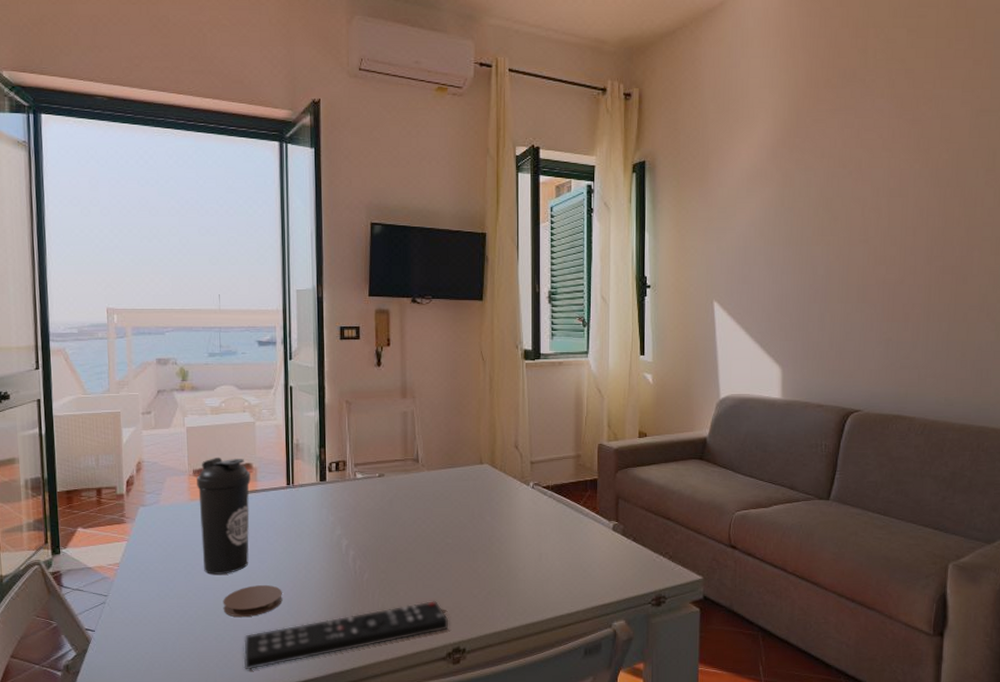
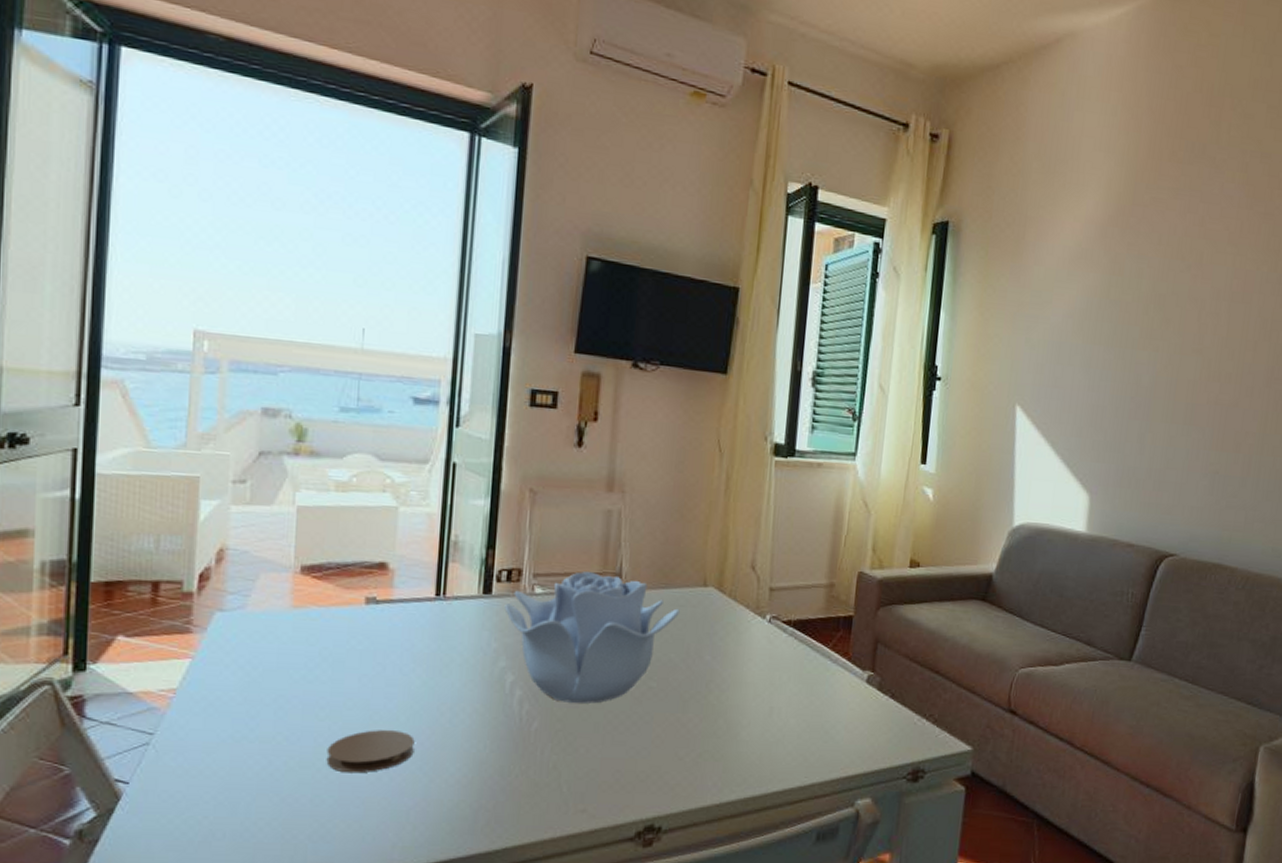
water bottle: present [197,457,251,575] -> none [303,550,385,713]
remote control: present [244,600,449,670] -> none [348,761,643,846]
decorative bowl: none [336,459,464,558] -> present [504,571,680,704]

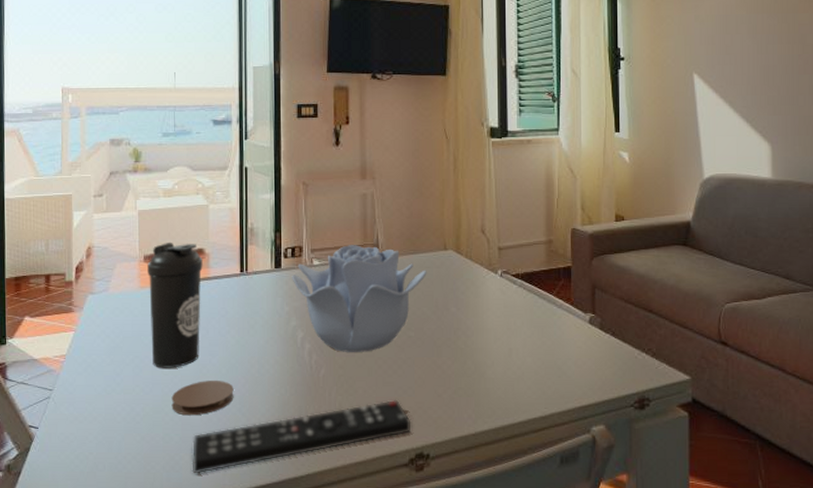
water bottle: none [303,550,385,713] -> present [147,242,203,368]
remote control: none [348,761,643,846] -> present [192,399,412,474]

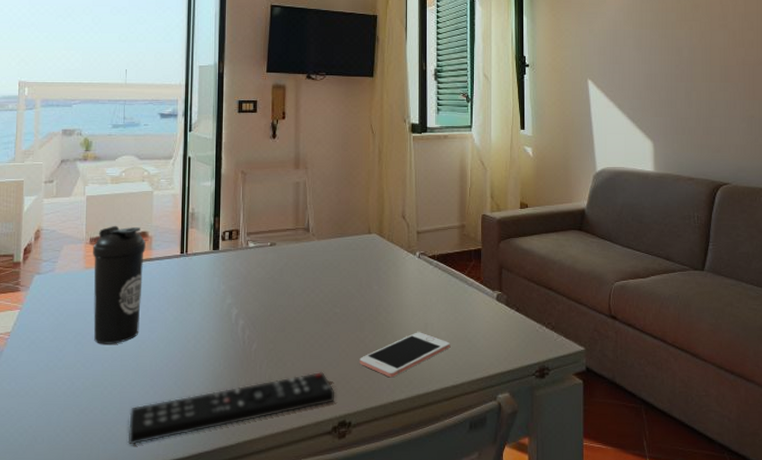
coaster: present [171,381,234,416] -> none [110,356,171,389]
decorative bowl: present [292,245,427,352] -> none [228,229,353,328]
cell phone: none [437,358,538,407] -> present [359,332,451,378]

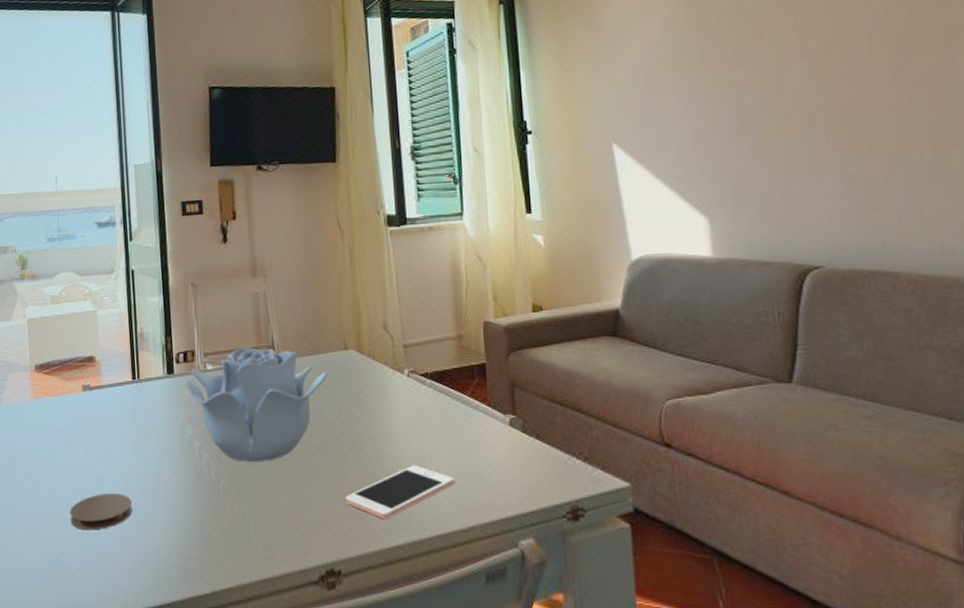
water bottle: present [93,225,146,344] -> none [39,350,96,481]
coaster: none [110,356,171,389] -> present [69,494,133,531]
remote control: present [127,371,335,445] -> none [93,511,320,592]
decorative bowl: none [228,229,353,328] -> present [185,347,328,462]

